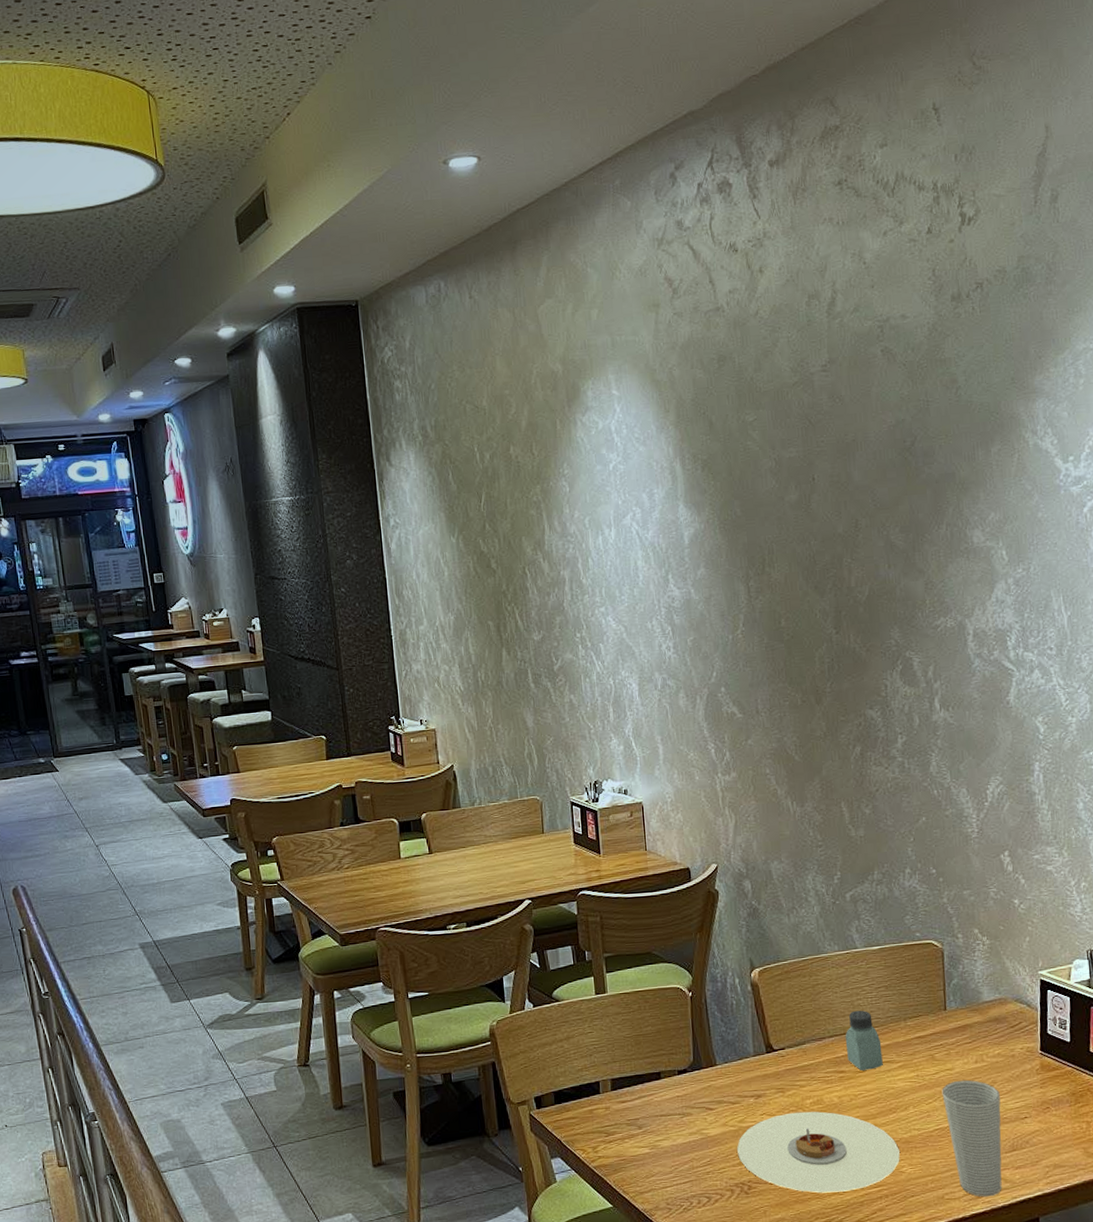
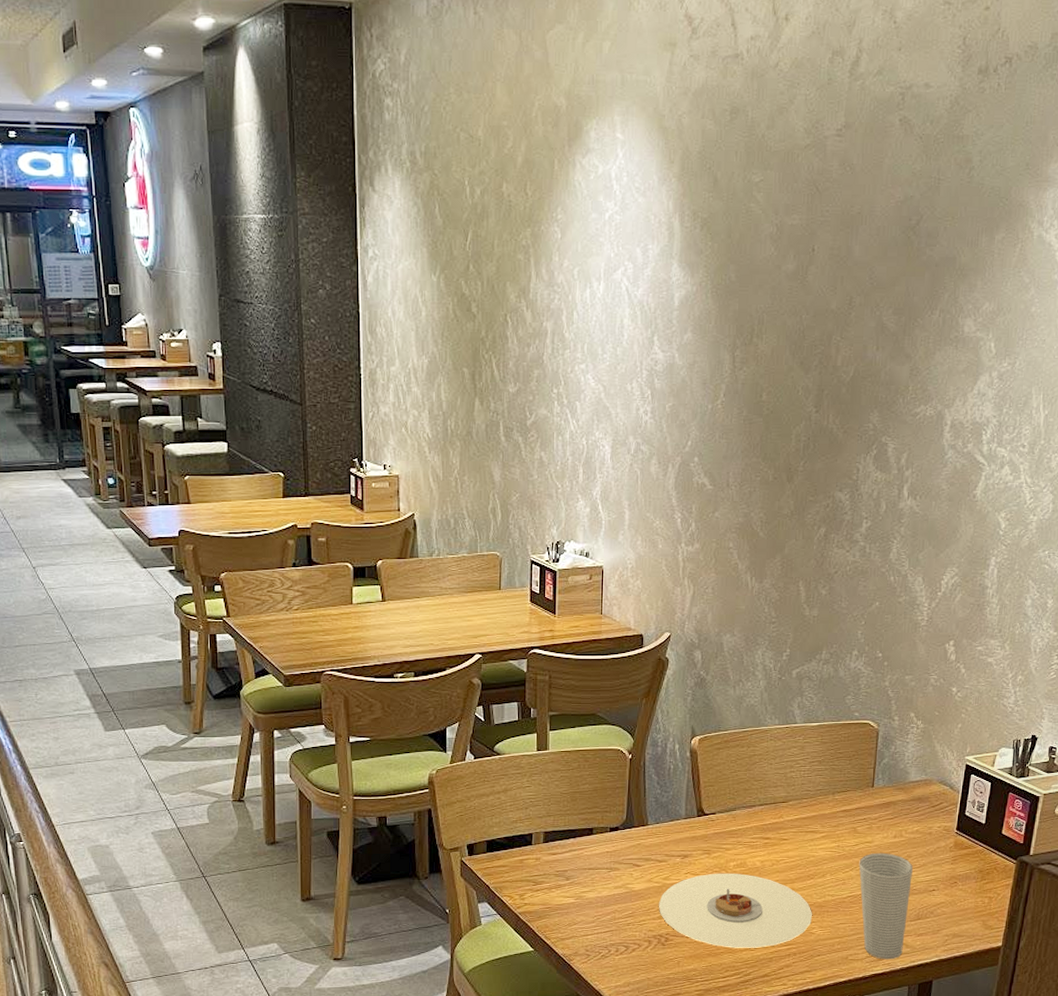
saltshaker: present [845,1010,883,1070] -> none [774,782,808,838]

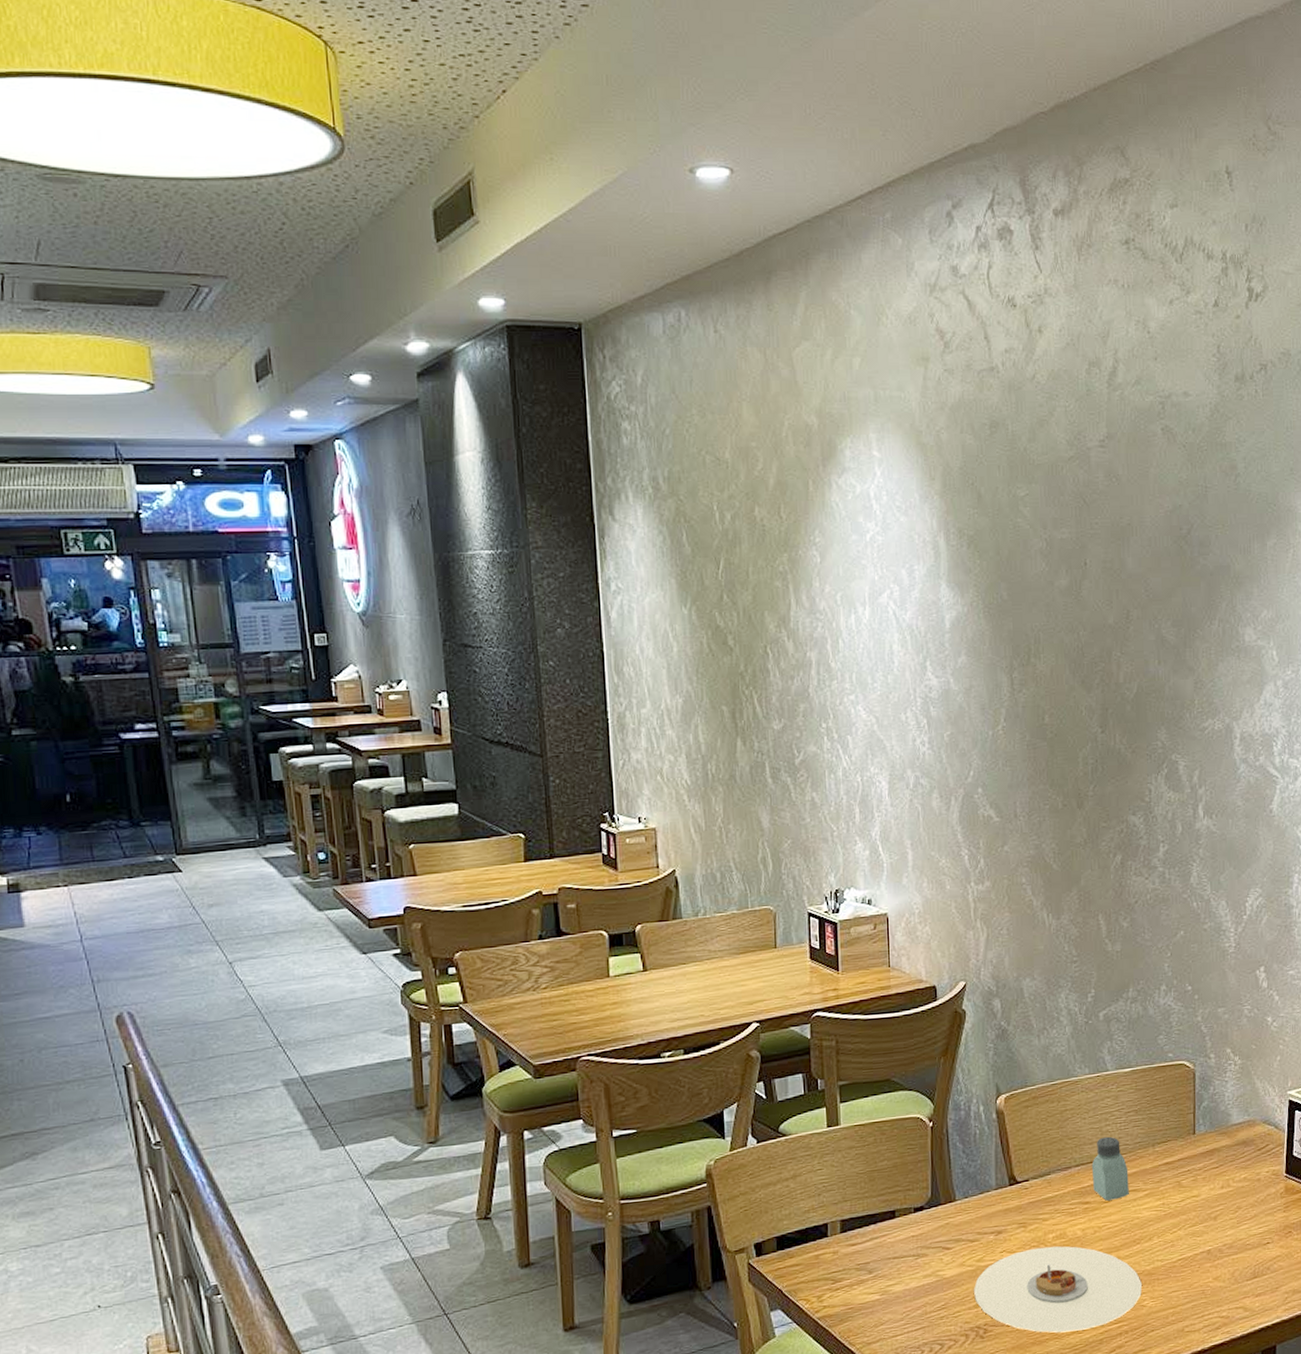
saltshaker: none [774,782,808,838] -> present [1091,1136,1129,1201]
cup: present [859,852,913,960] -> none [1187,1206,1244,1328]

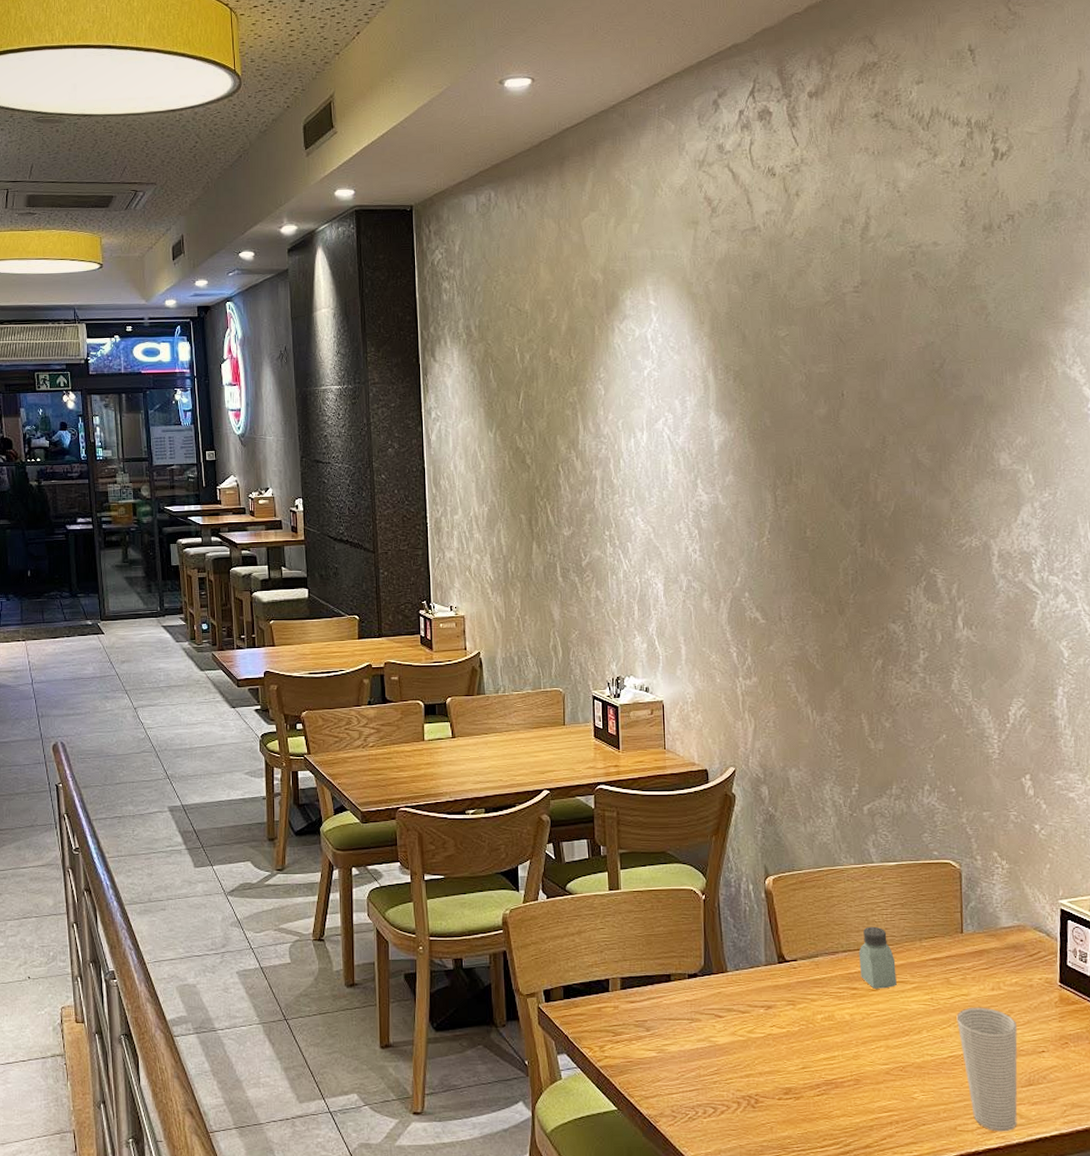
plate: present [973,1246,1142,1333] -> none [744,1026,912,1114]
cup: none [1187,1206,1244,1328] -> present [956,1007,1018,1132]

